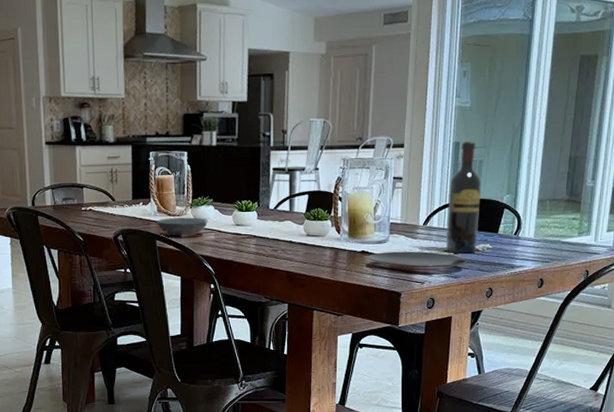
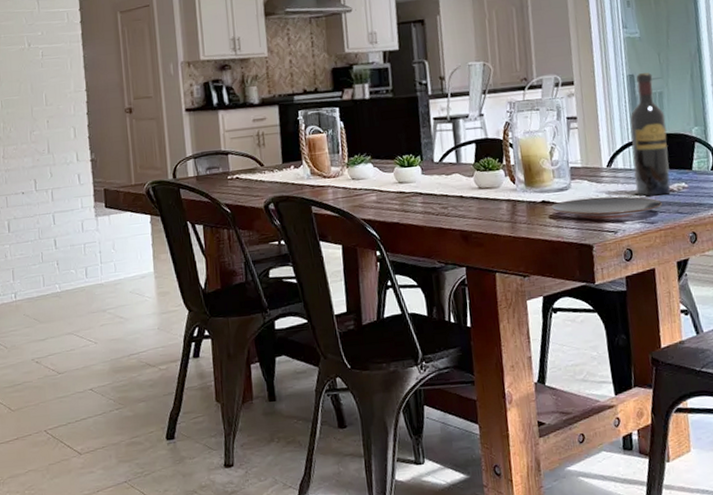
bowl: present [157,217,208,237] -> none [311,178,368,200]

